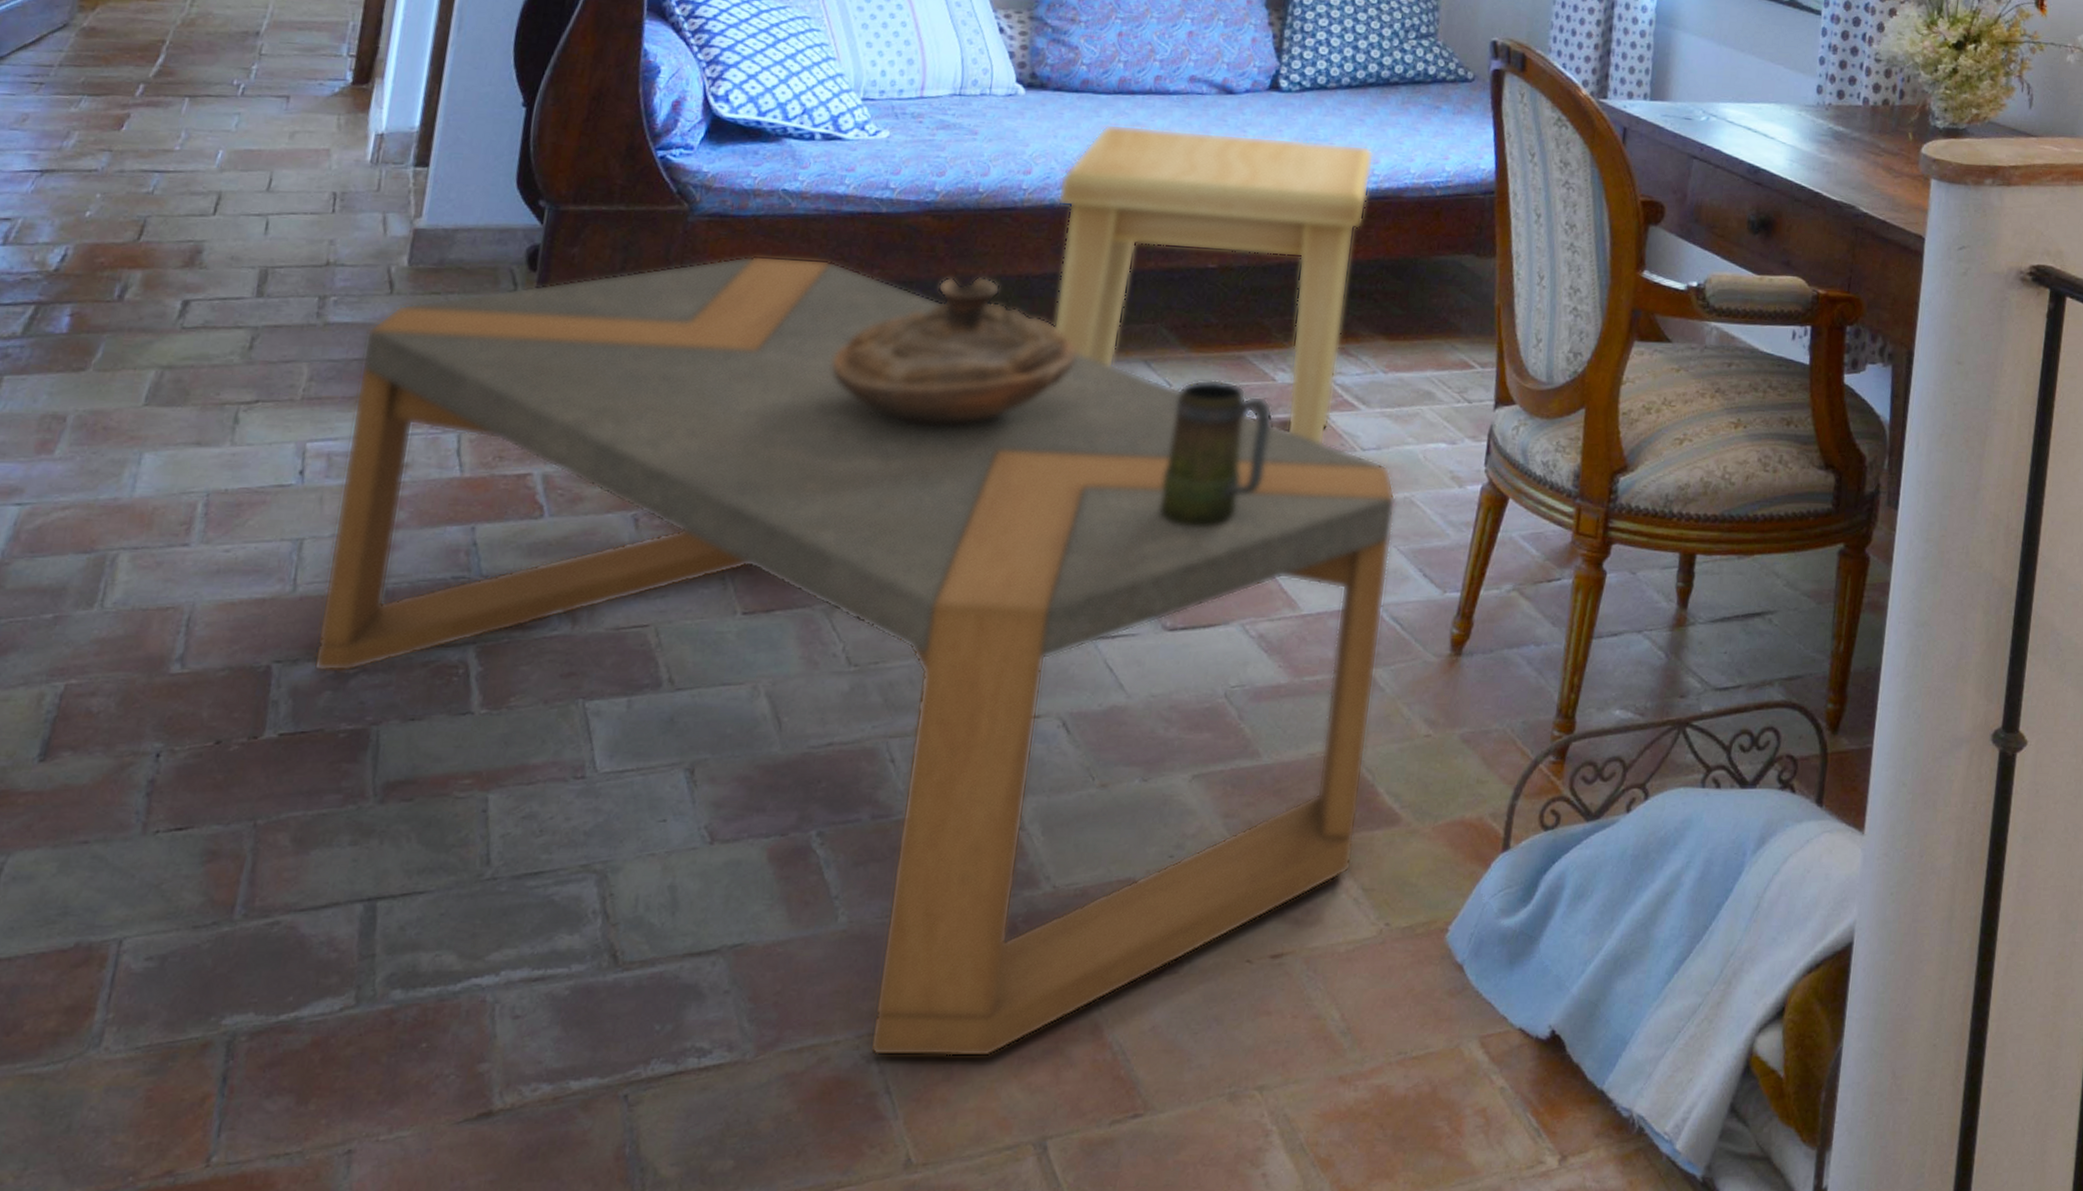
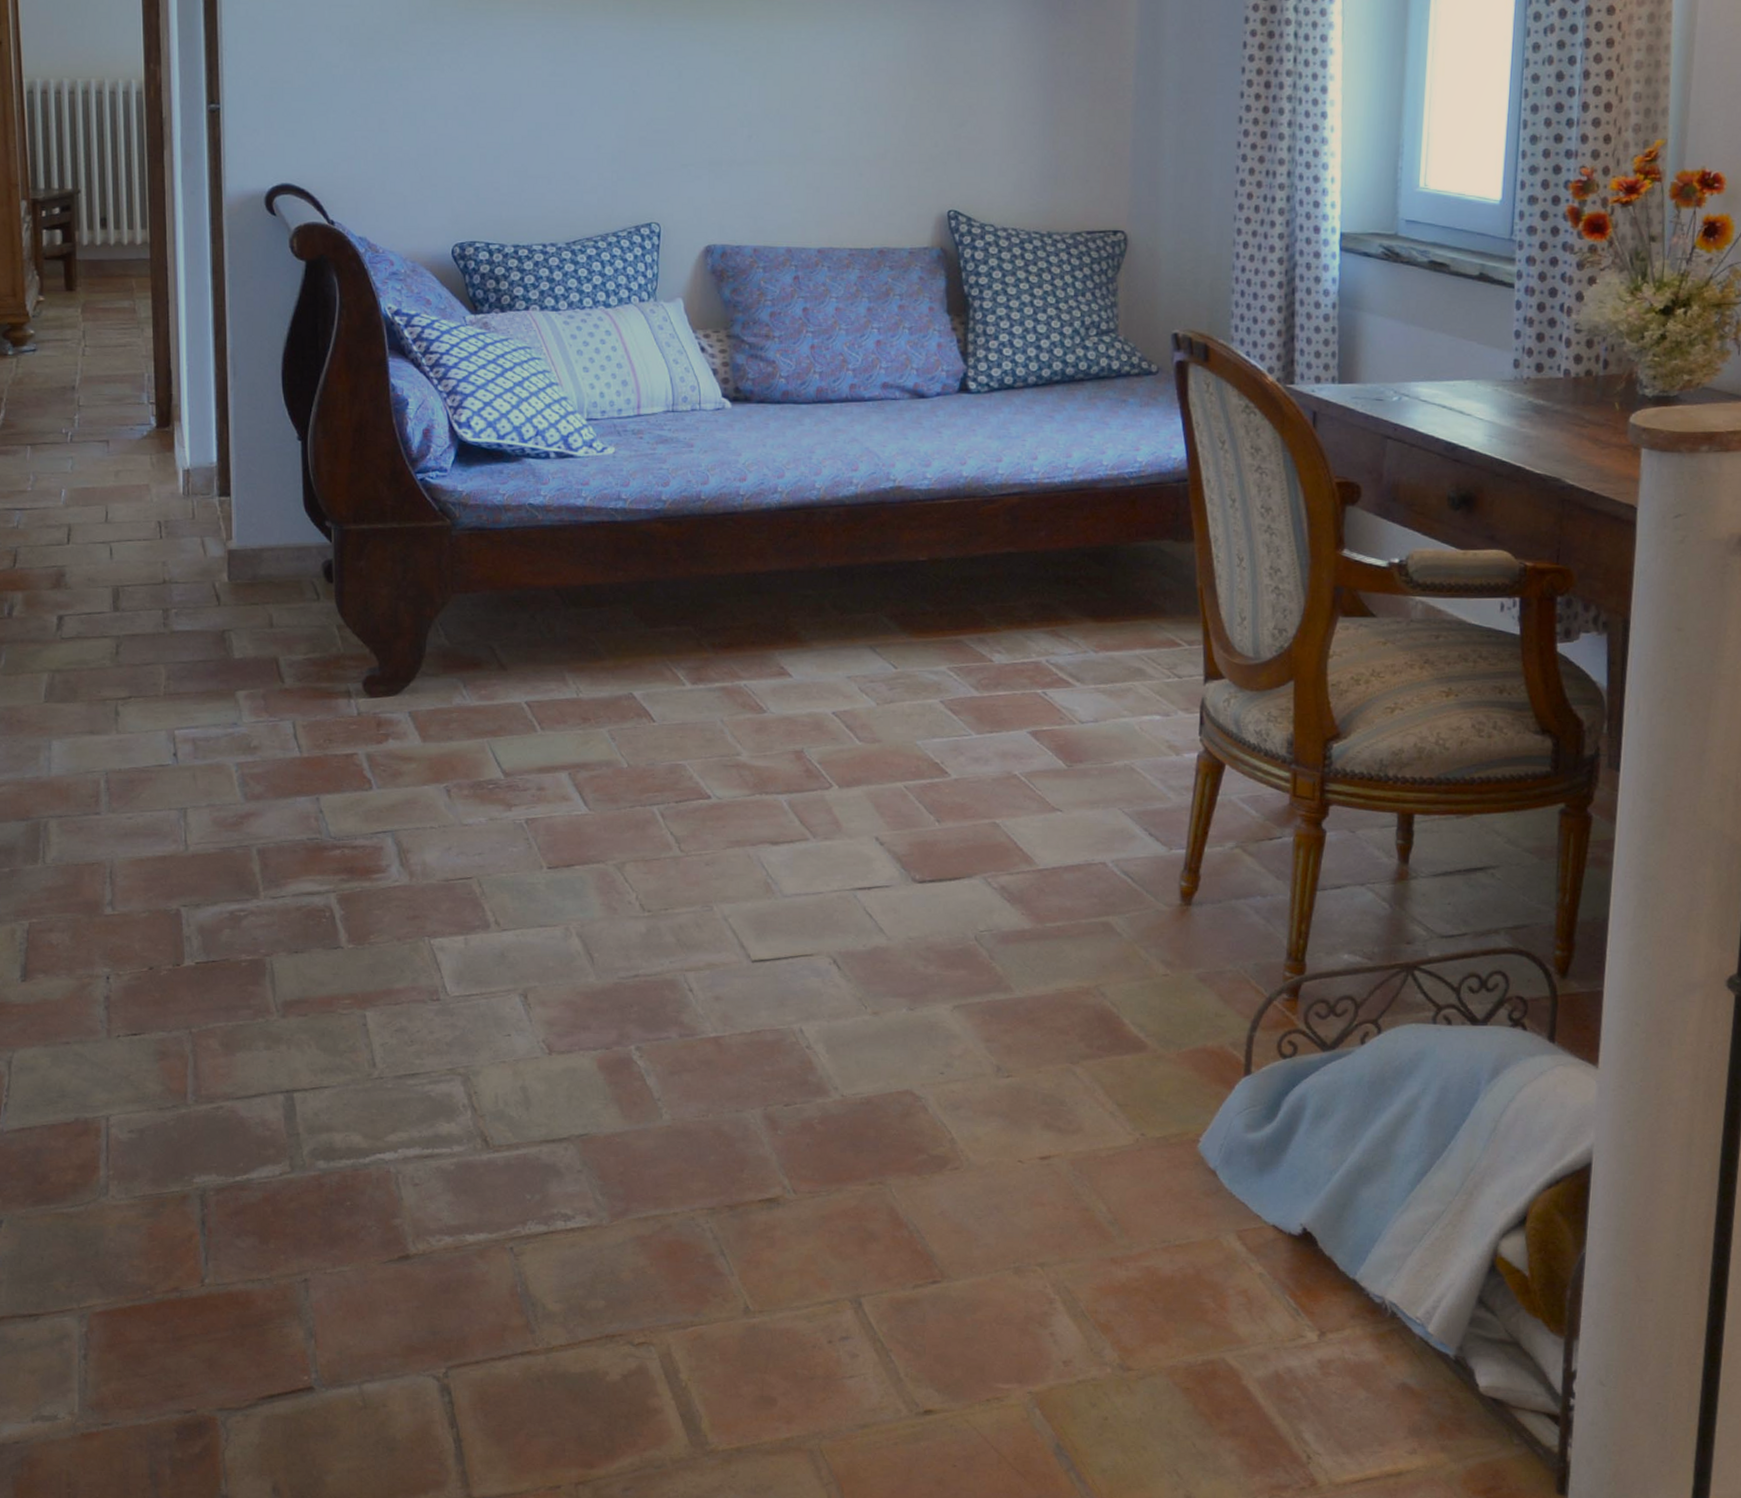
coffee table: present [312,255,1396,1057] -> none [205,563,1117,1230]
decorative bowl: present [832,276,1077,424] -> none [594,575,808,705]
side table: present [1054,123,1375,445] -> none [773,431,1067,718]
mug: present [1160,379,1275,527] -> none [898,661,996,793]

